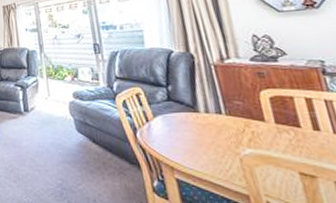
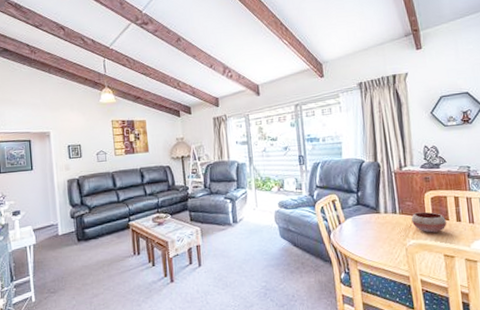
bowl: none [244,114,298,142] -> present [412,211,446,233]

